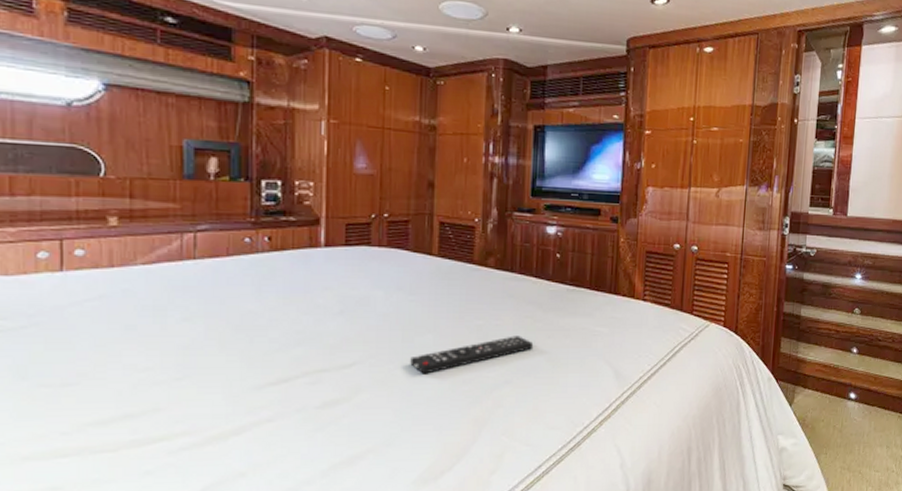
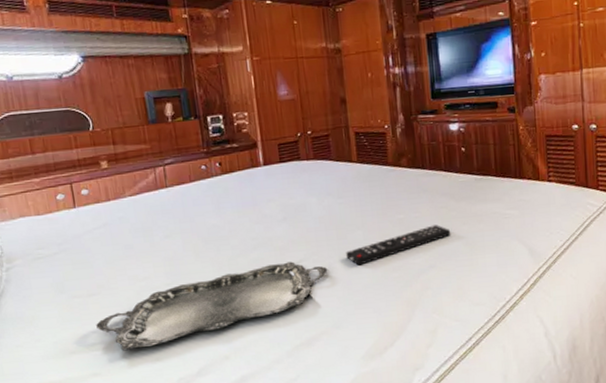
serving tray: none [67,363,386,460] -> present [96,261,328,351]

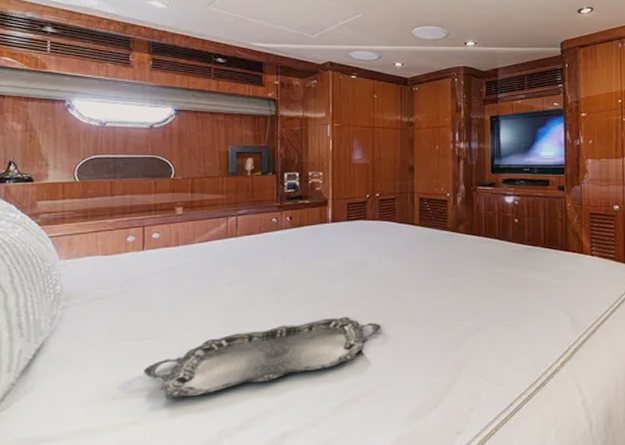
remote control: present [346,225,451,266] -> none [400,289,500,324]

